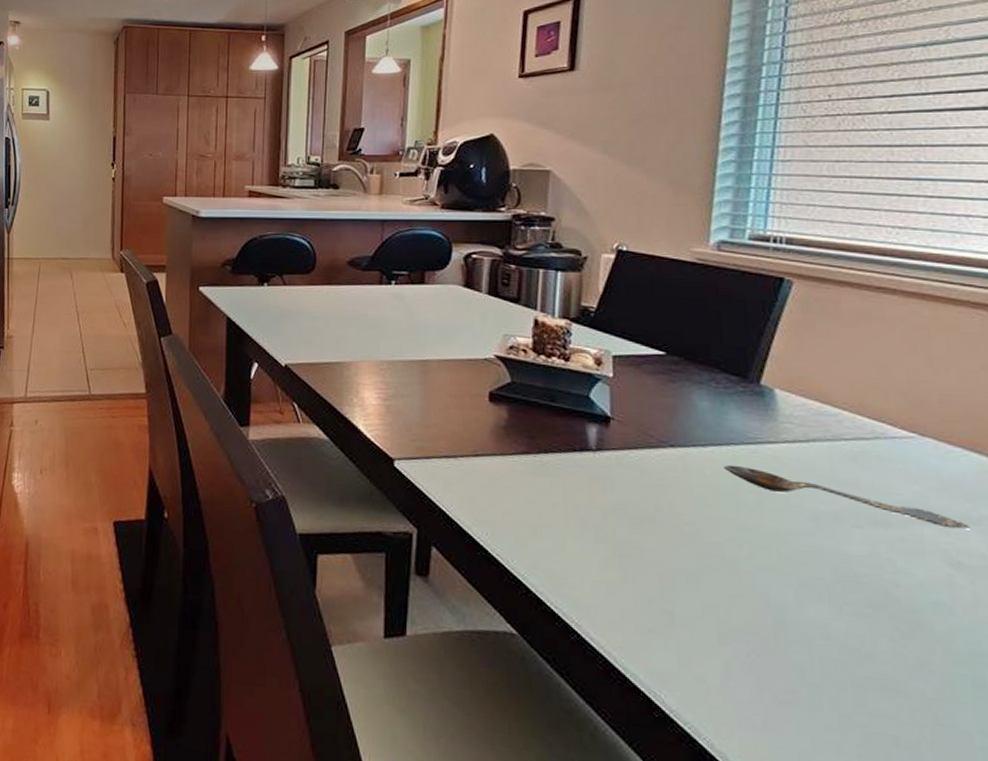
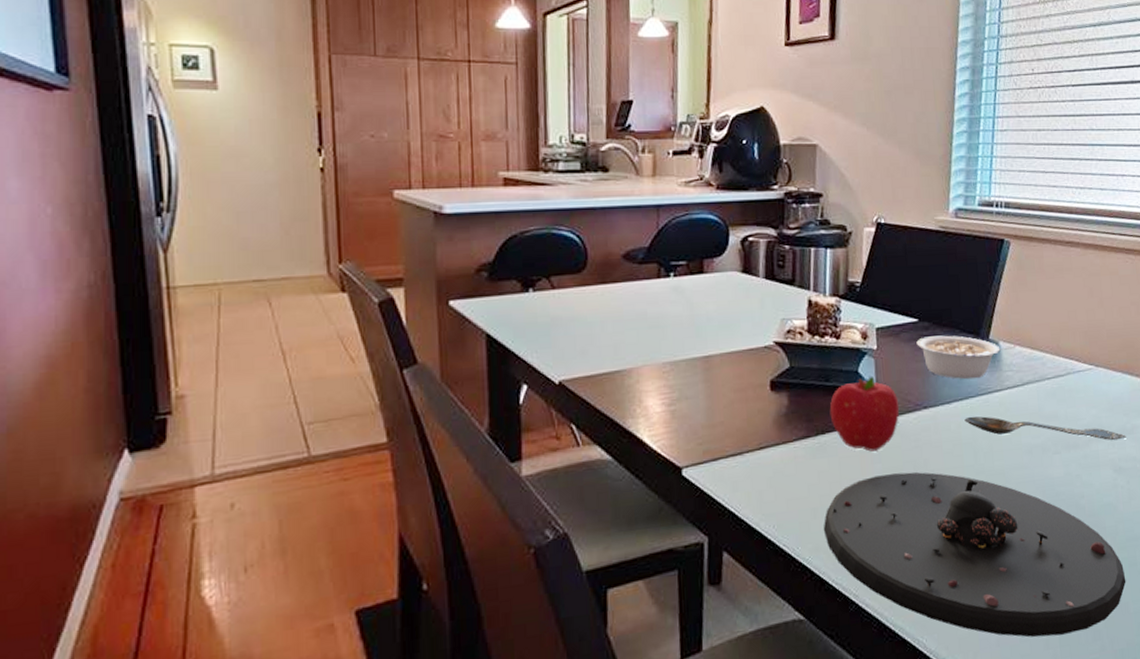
plate: none [543,506,968,747] -> present [824,472,1126,638]
fruit: none [554,403,639,481] -> present [829,375,900,452]
legume: none [663,371,802,426] -> present [916,335,1018,380]

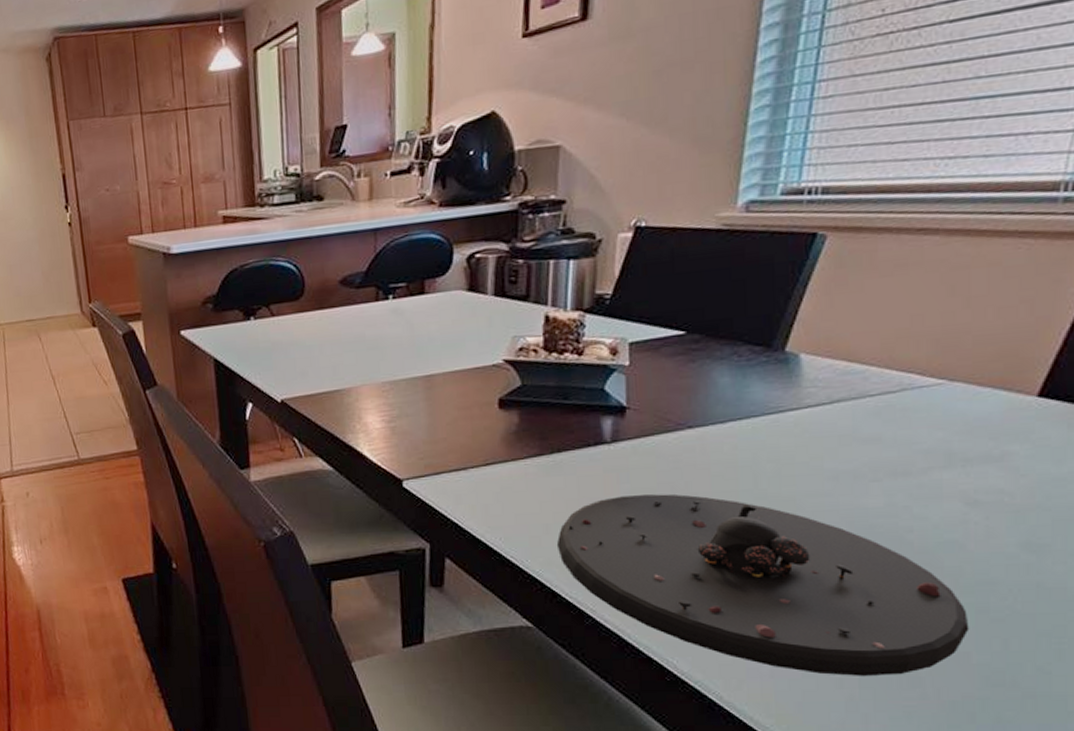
fruit: present [829,375,900,452] -> none [567,393,656,472]
legume: present [916,335,1018,380] -> none [682,348,828,397]
spoon: present [964,416,1126,441] -> none [743,437,991,469]

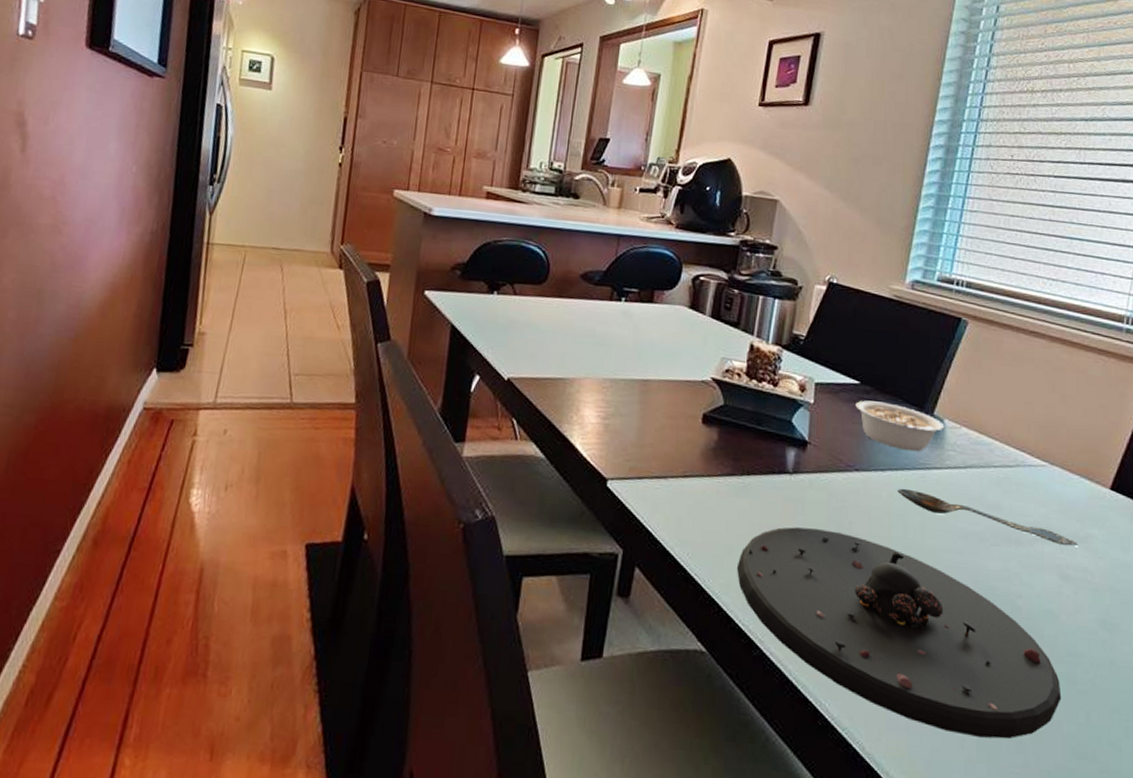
legume: none [682,348,828,397] -> present [855,400,965,452]
spoon: none [743,437,991,469] -> present [897,488,1078,546]

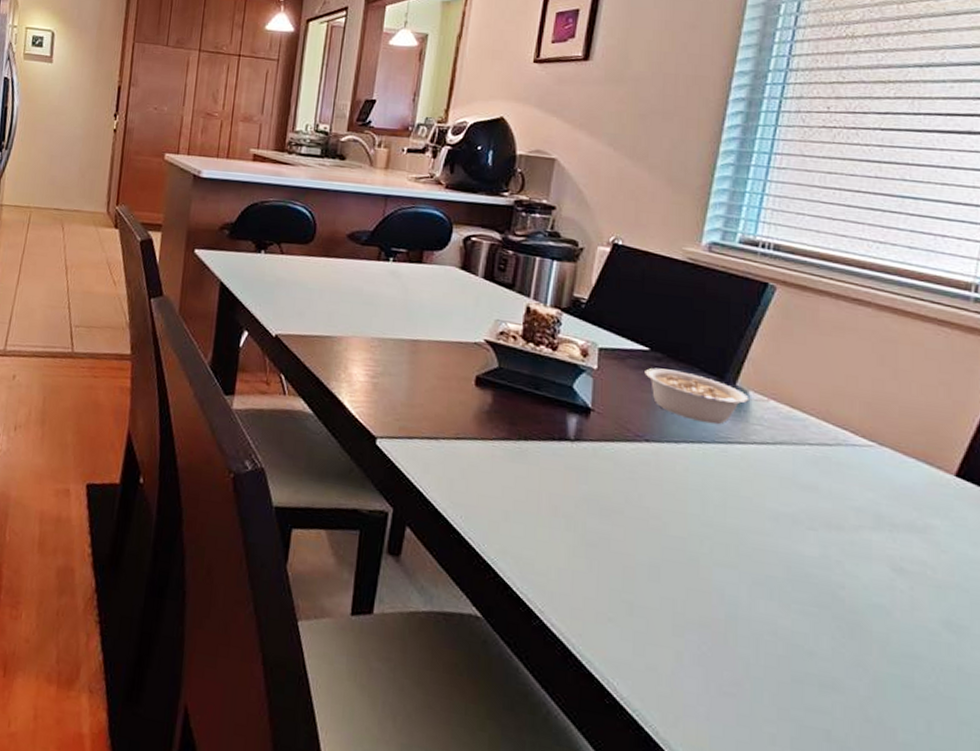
plate: present [737,527,1062,739] -> none [514,496,896,741]
spoon: present [897,488,1078,546] -> none [694,462,915,536]

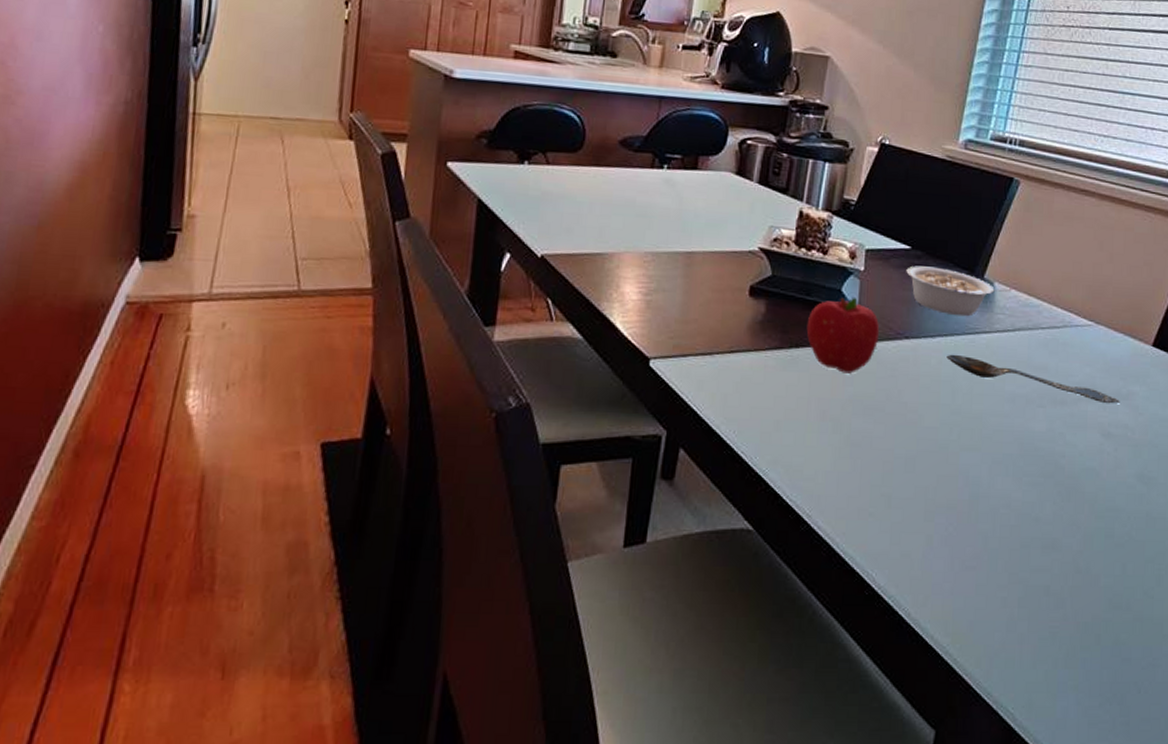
fruit: none [535,394,616,472] -> present [806,297,880,374]
spoon: none [694,462,915,536] -> present [946,354,1120,404]

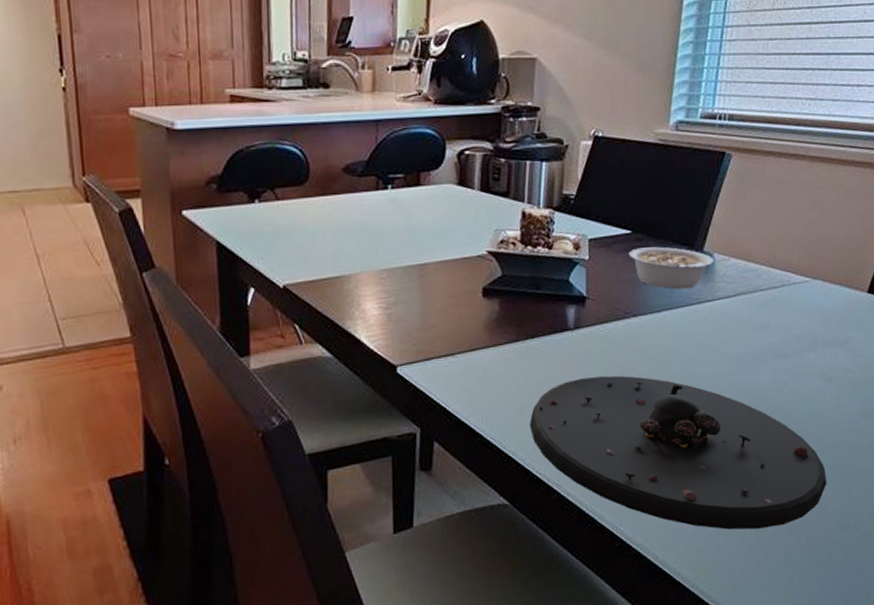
plate: none [785,398,1100,596] -> present [530,375,827,530]
fruit: present [806,297,880,374] -> none [539,284,609,356]
spoon: present [946,354,1120,404] -> none [673,324,839,351]

